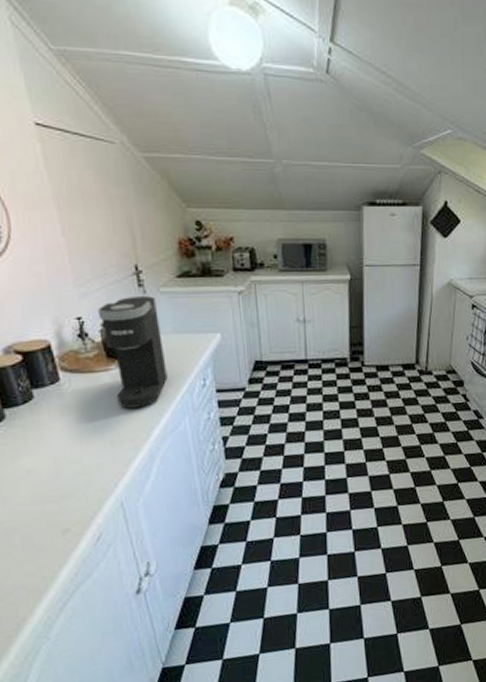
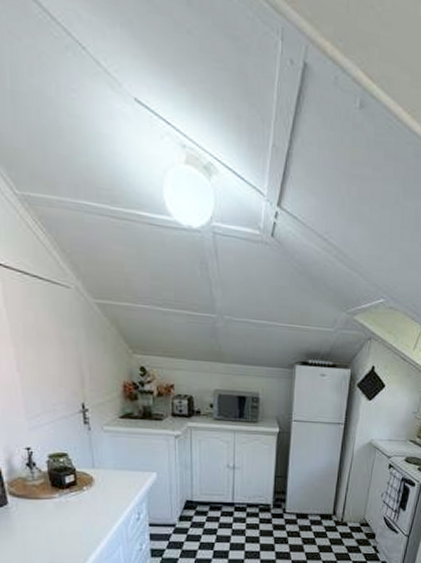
coffee maker: present [98,296,168,409] -> none [46,432,106,534]

